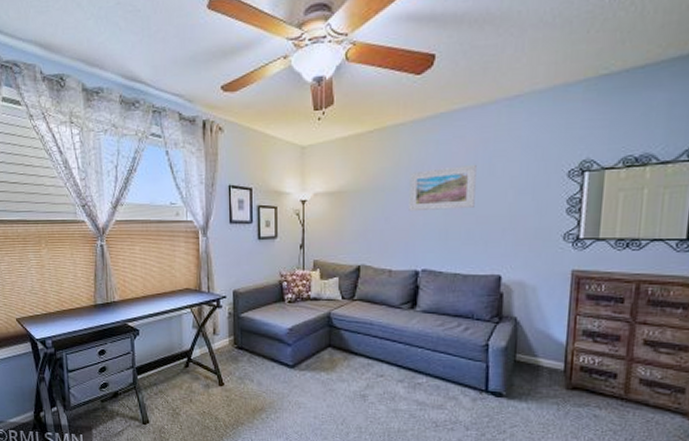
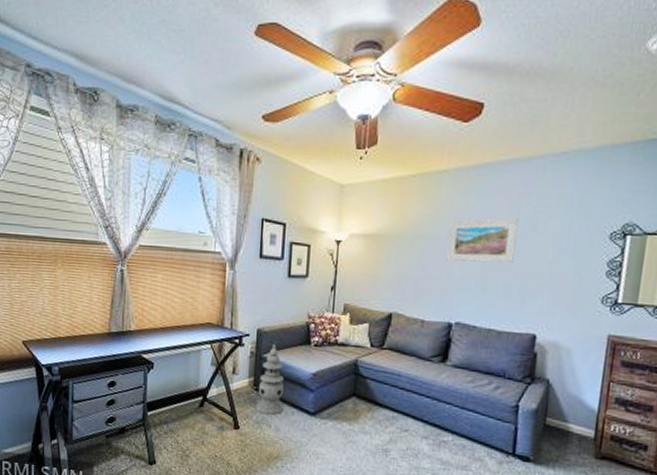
lantern: none [239,303,264,371] -> present [257,343,284,416]

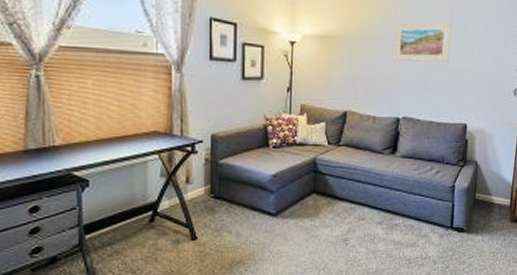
lantern: present [257,343,284,416] -> none [215,148,244,222]

